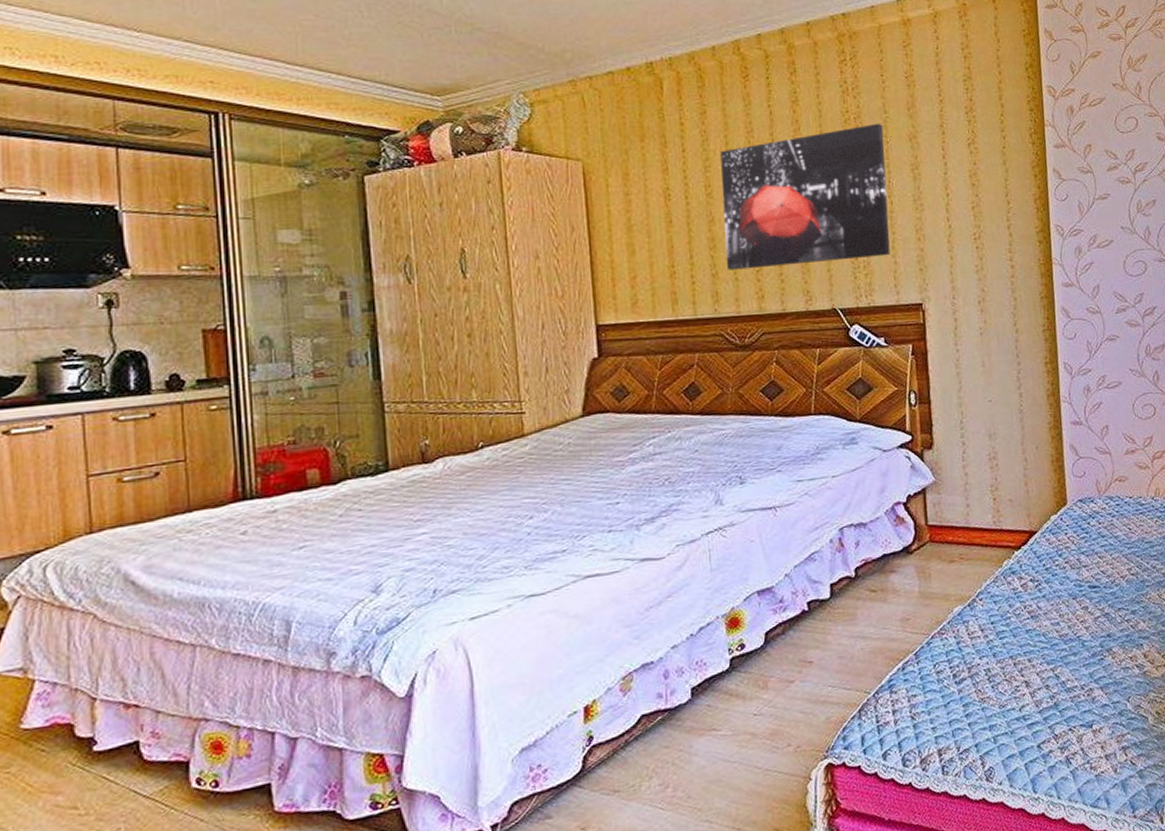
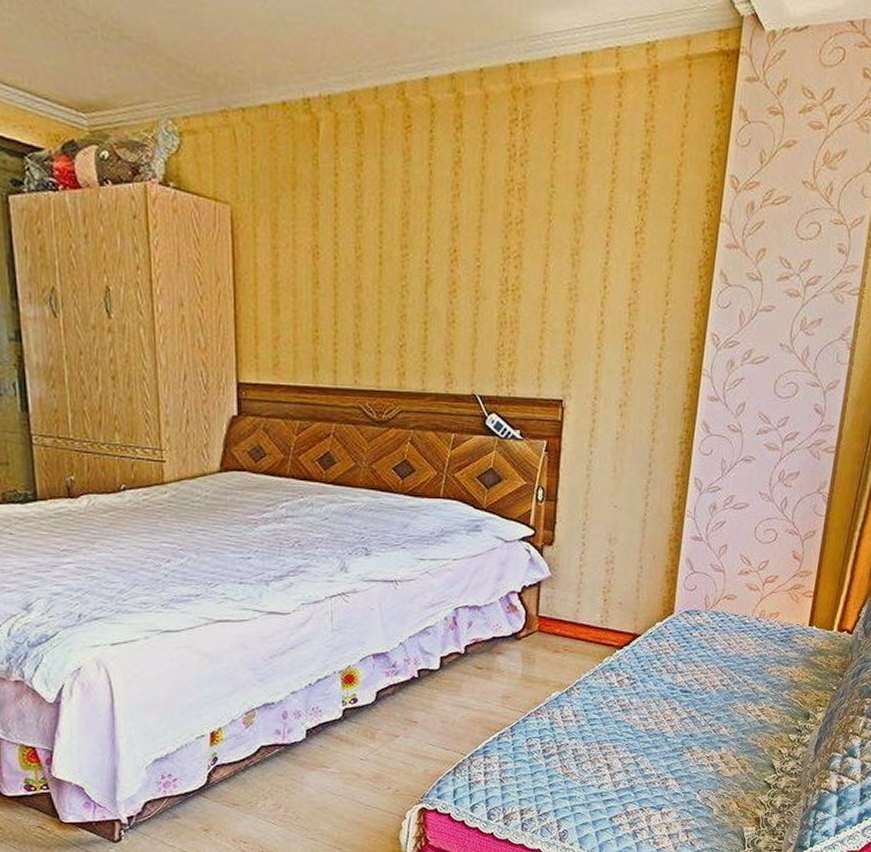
wall art: present [720,123,890,270] -> none [370,197,547,346]

